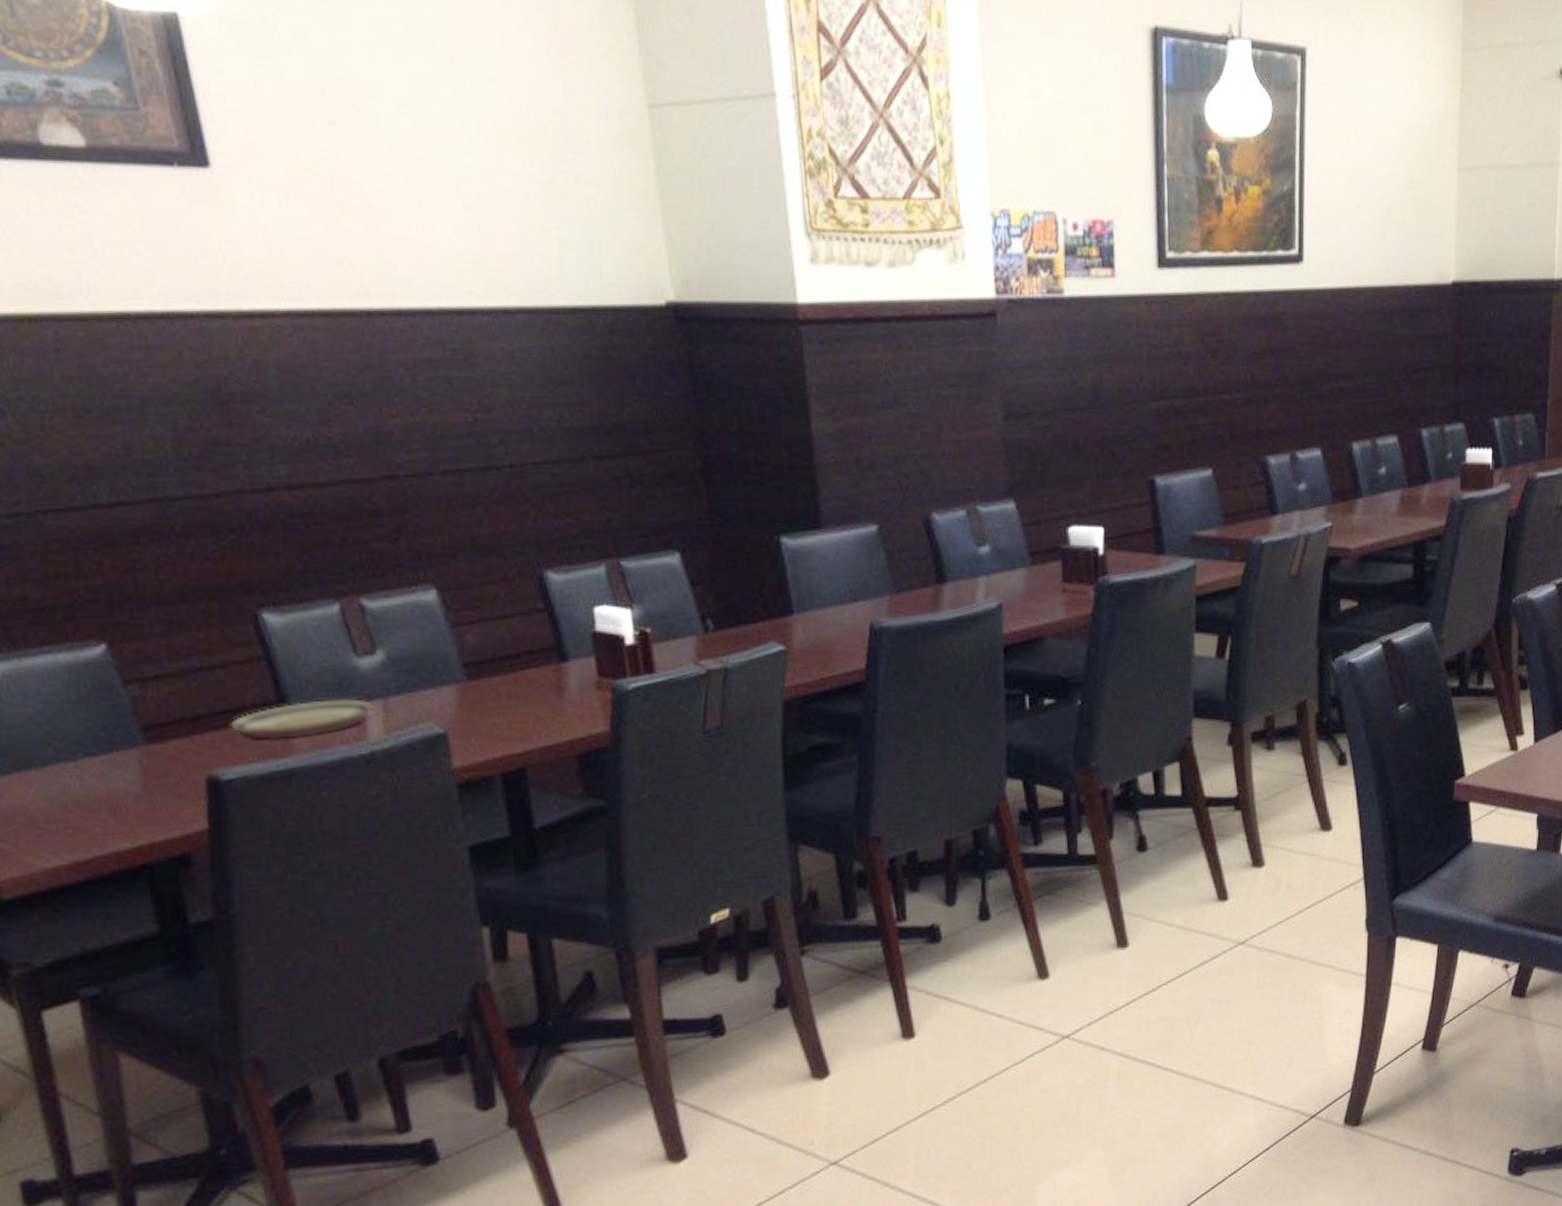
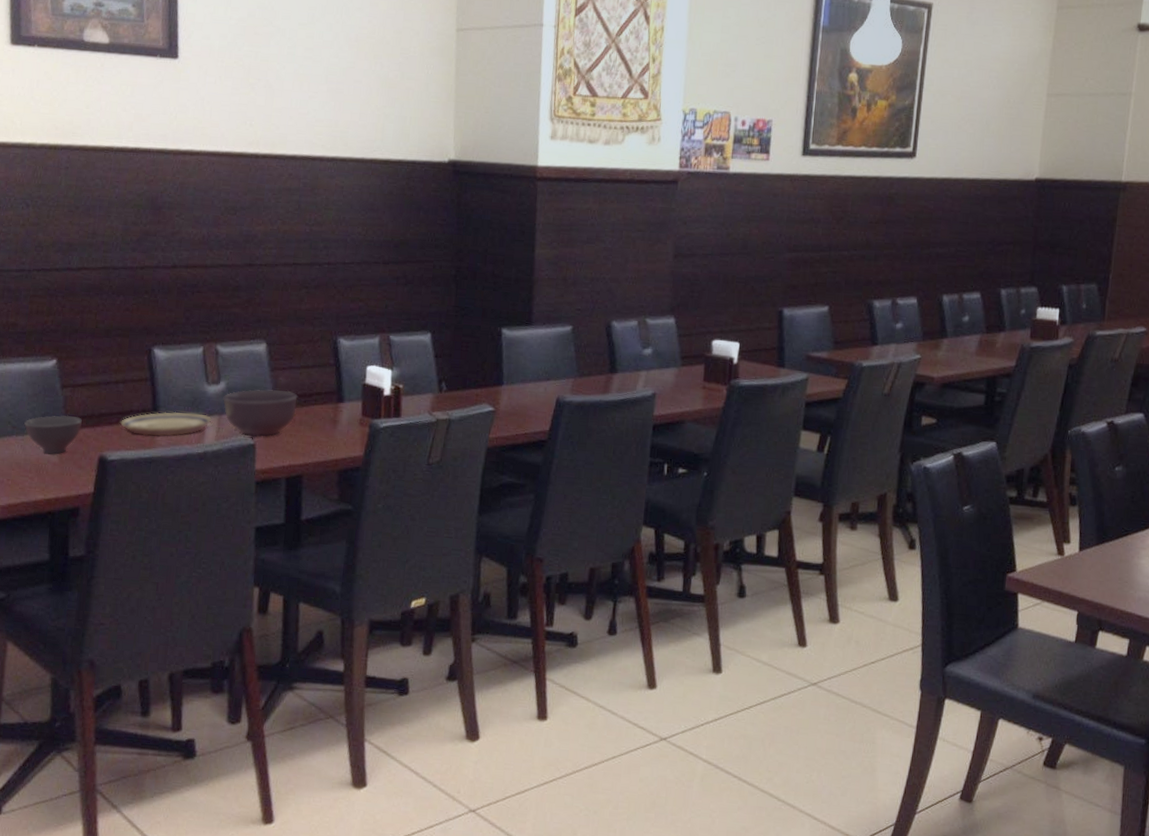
bowl: none [72,723,169,783] -> present [23,415,83,455]
bowl: none [383,652,500,724] -> present [222,389,299,437]

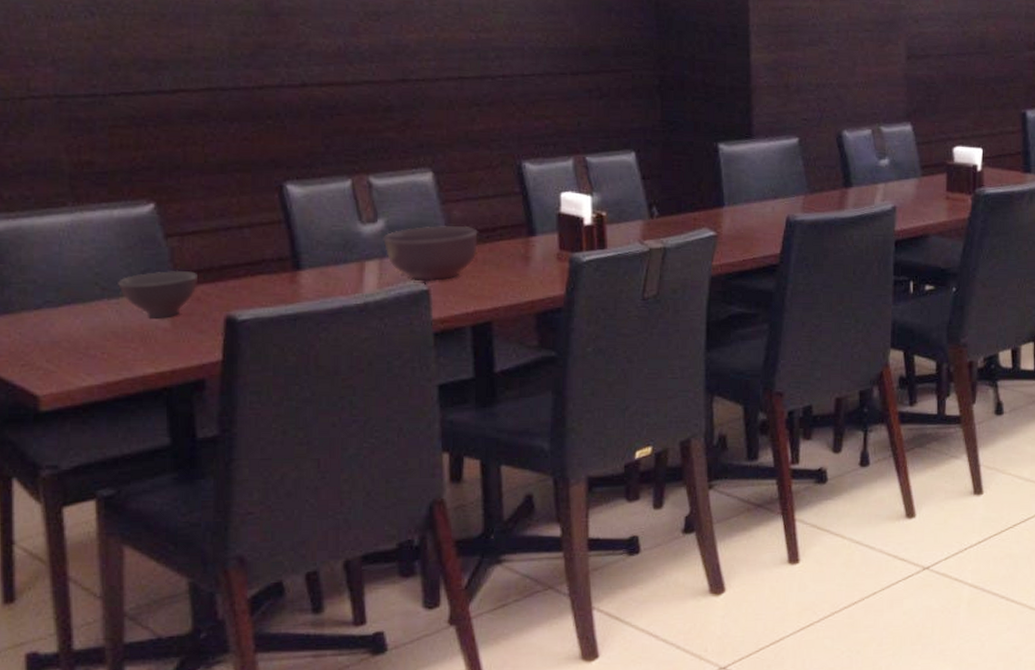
plate: present [119,411,212,437] -> none [249,257,371,289]

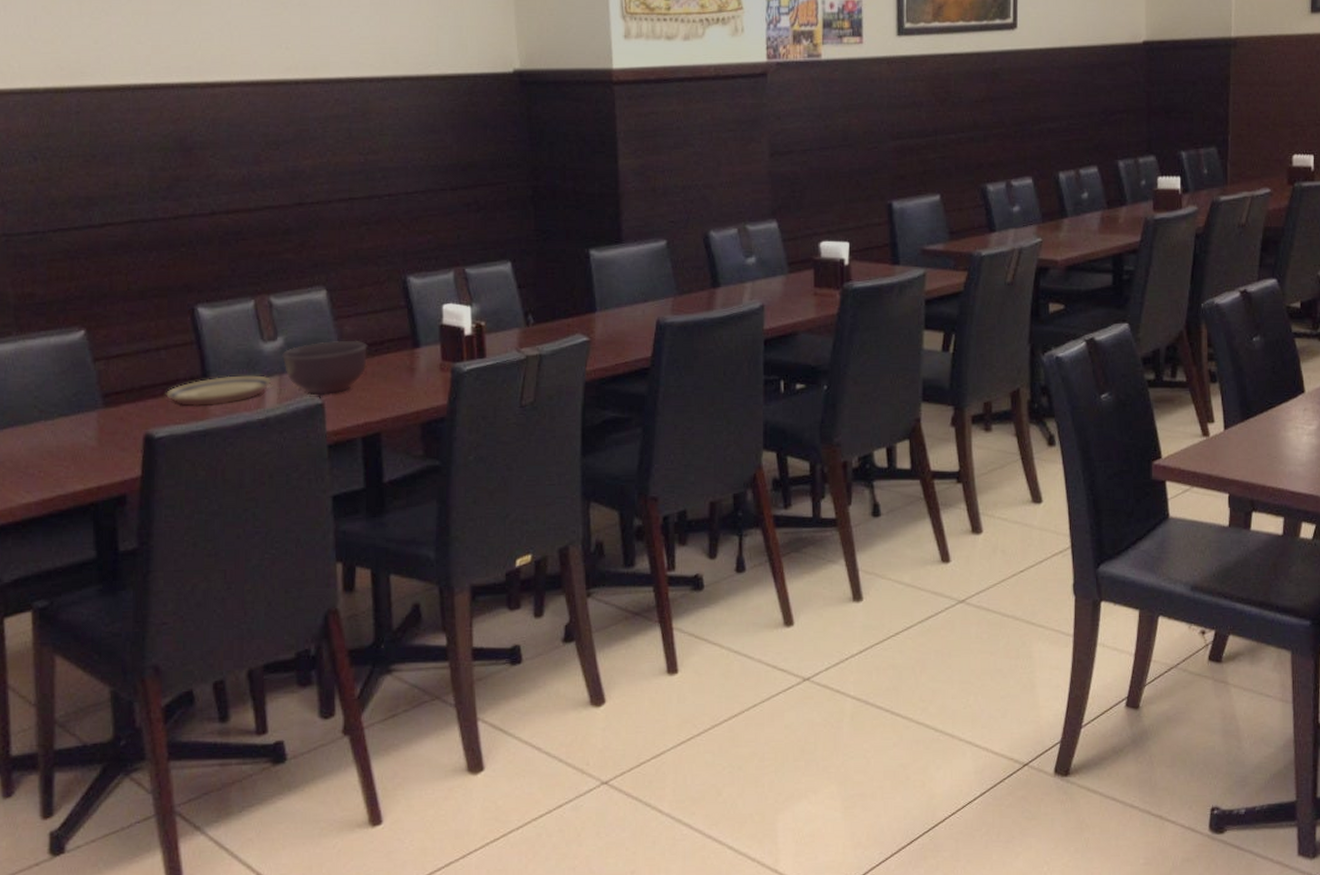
bowl: present [116,270,199,319] -> none [52,391,122,438]
plate: none [249,257,371,289] -> present [165,375,272,407]

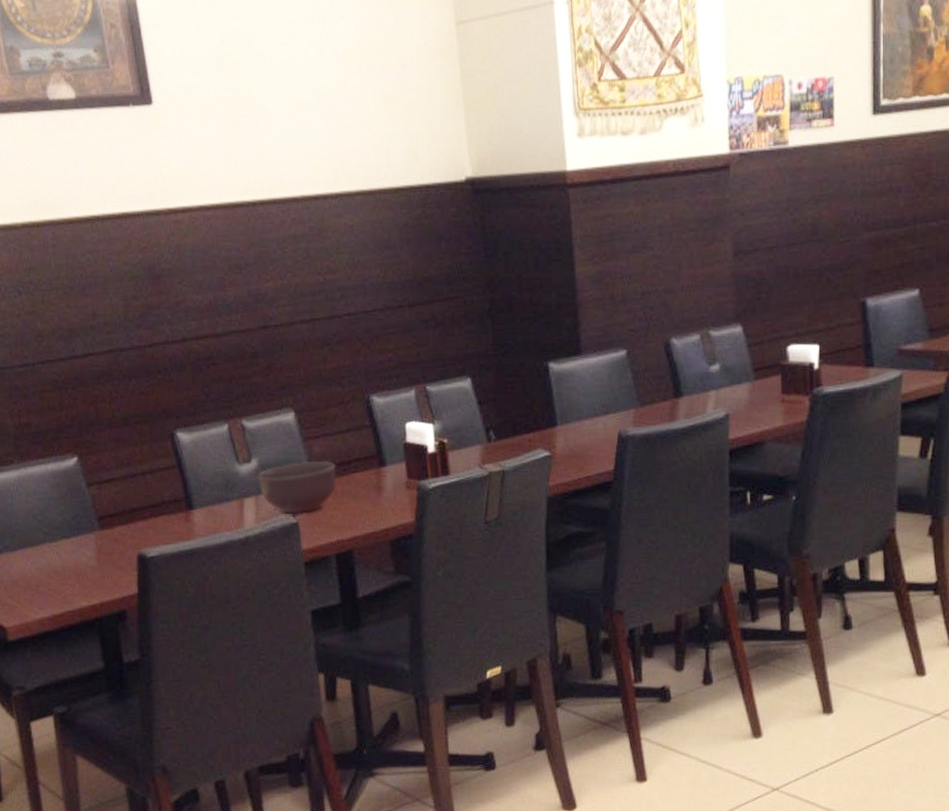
plate: present [165,375,272,407] -> none [153,496,249,528]

